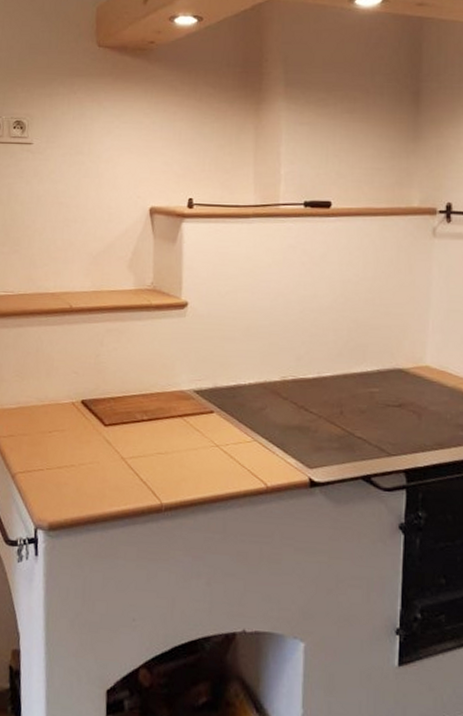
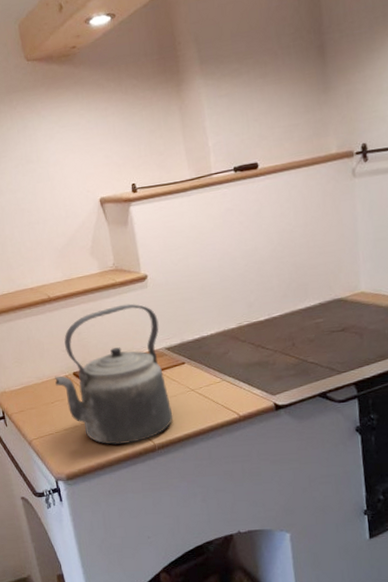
kettle: none [57,331,192,498] -> present [54,303,173,445]

